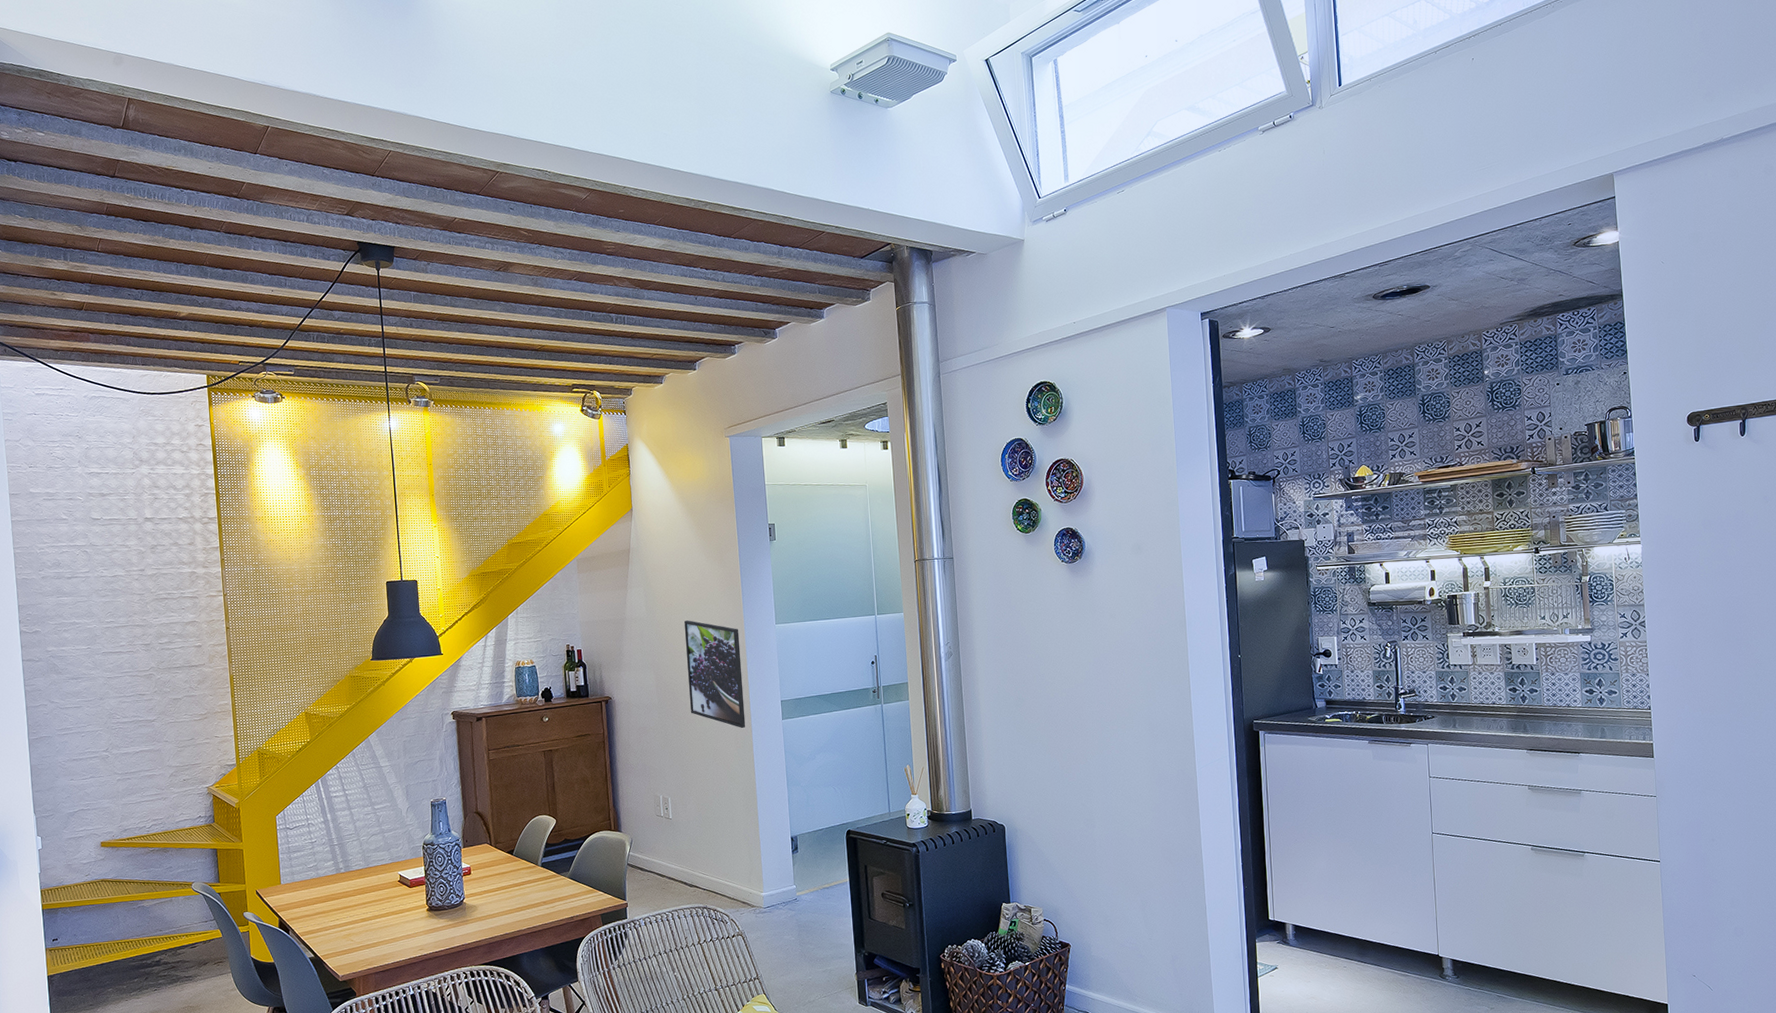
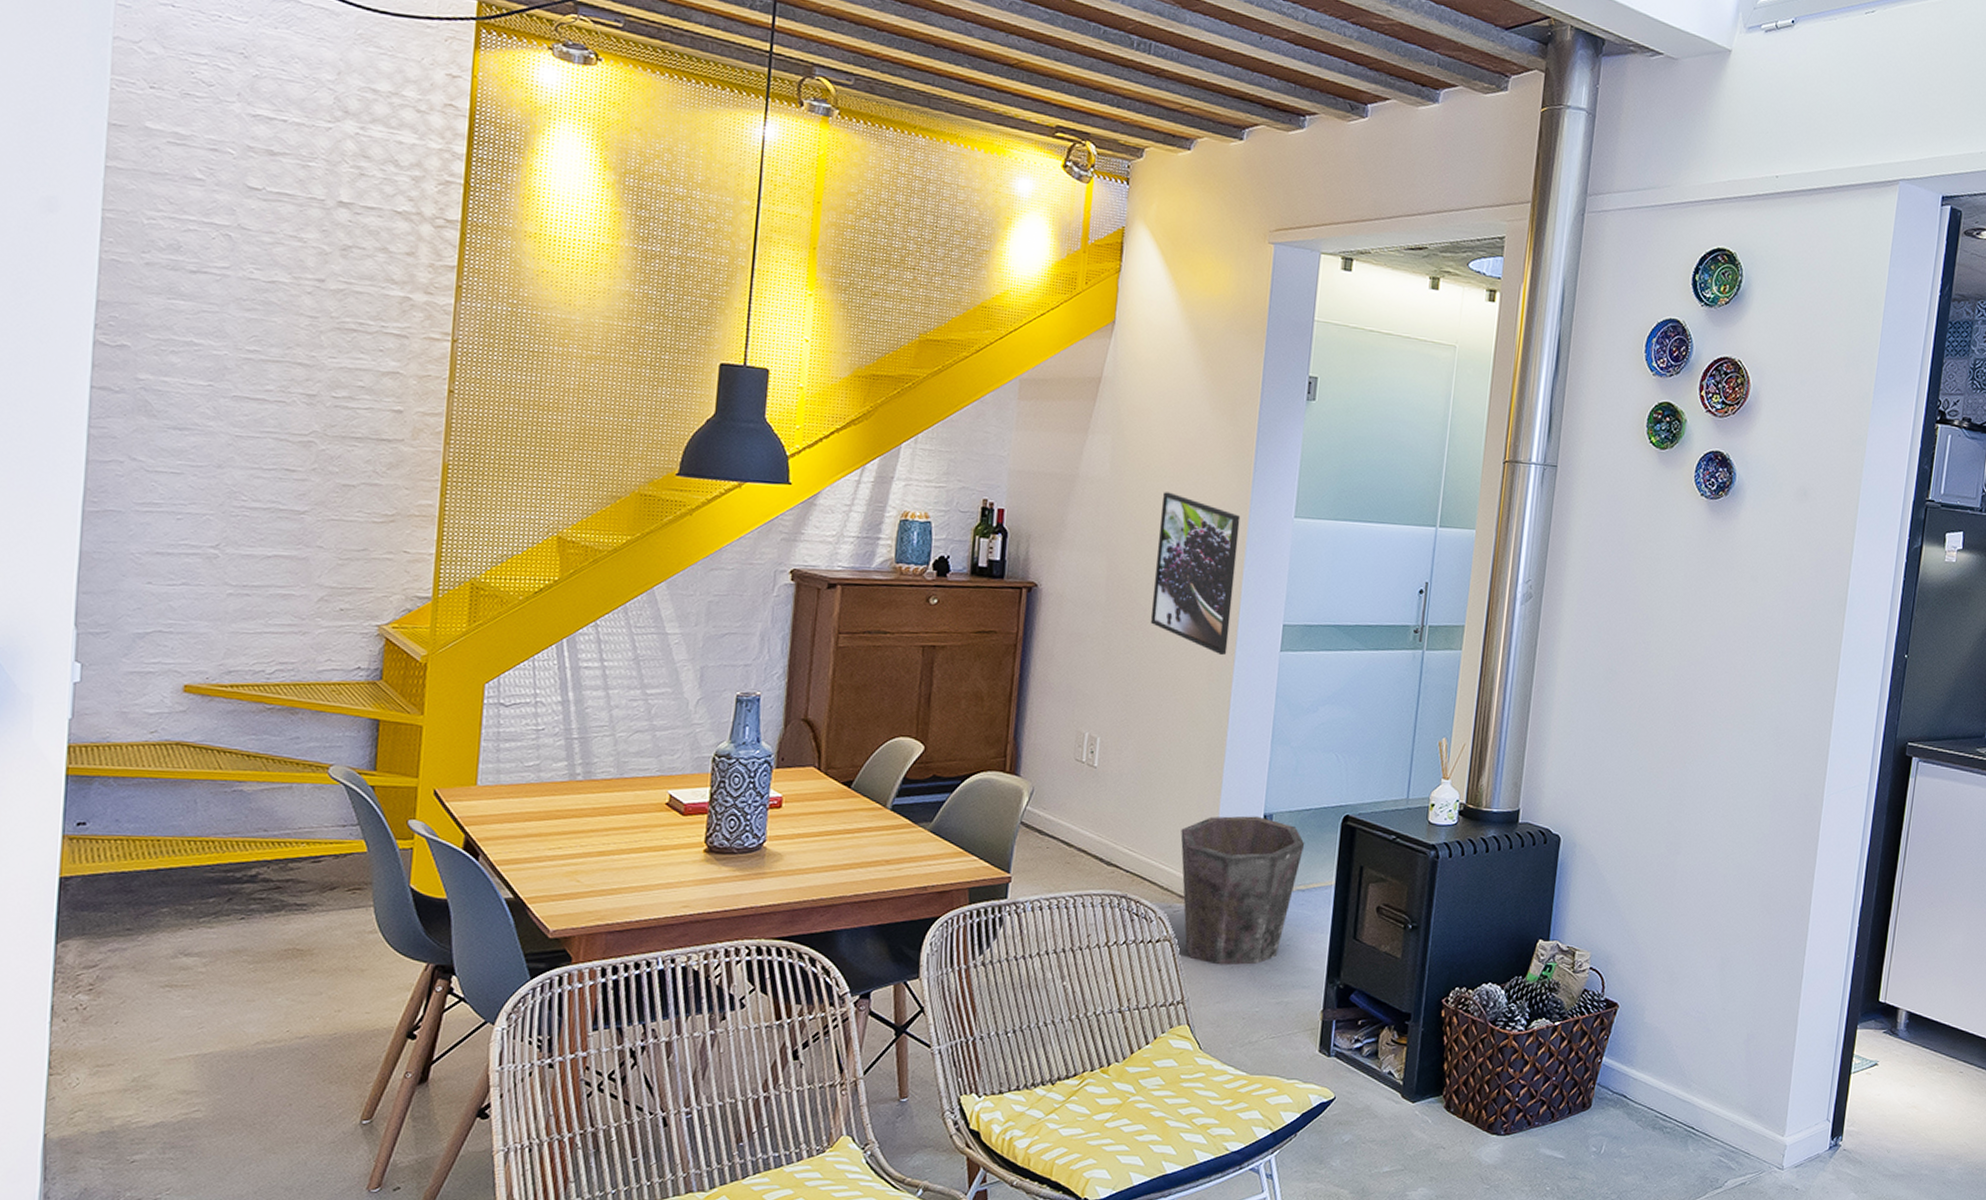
waste bin: none [736,839,823,949] -> present [1180,816,1305,966]

